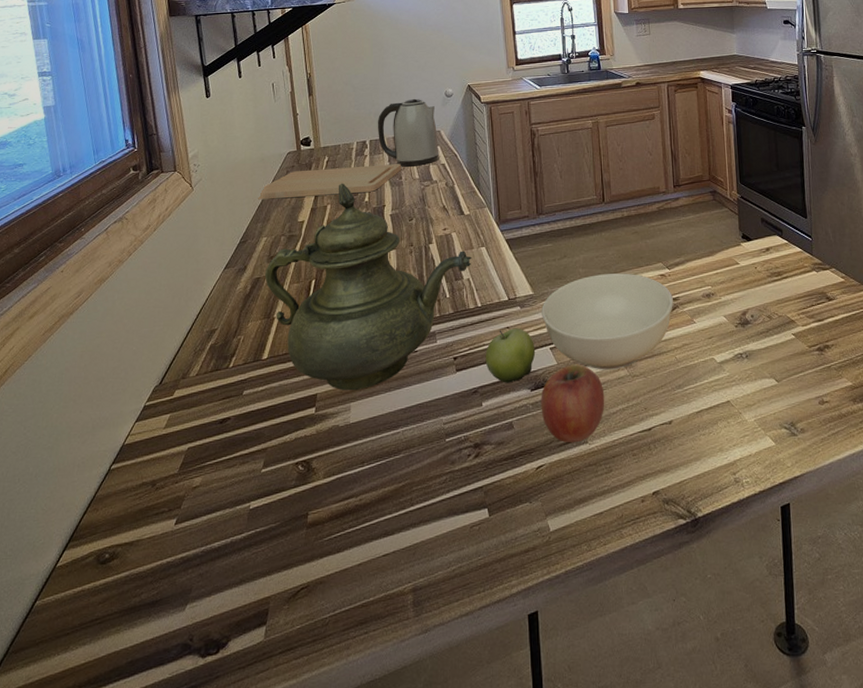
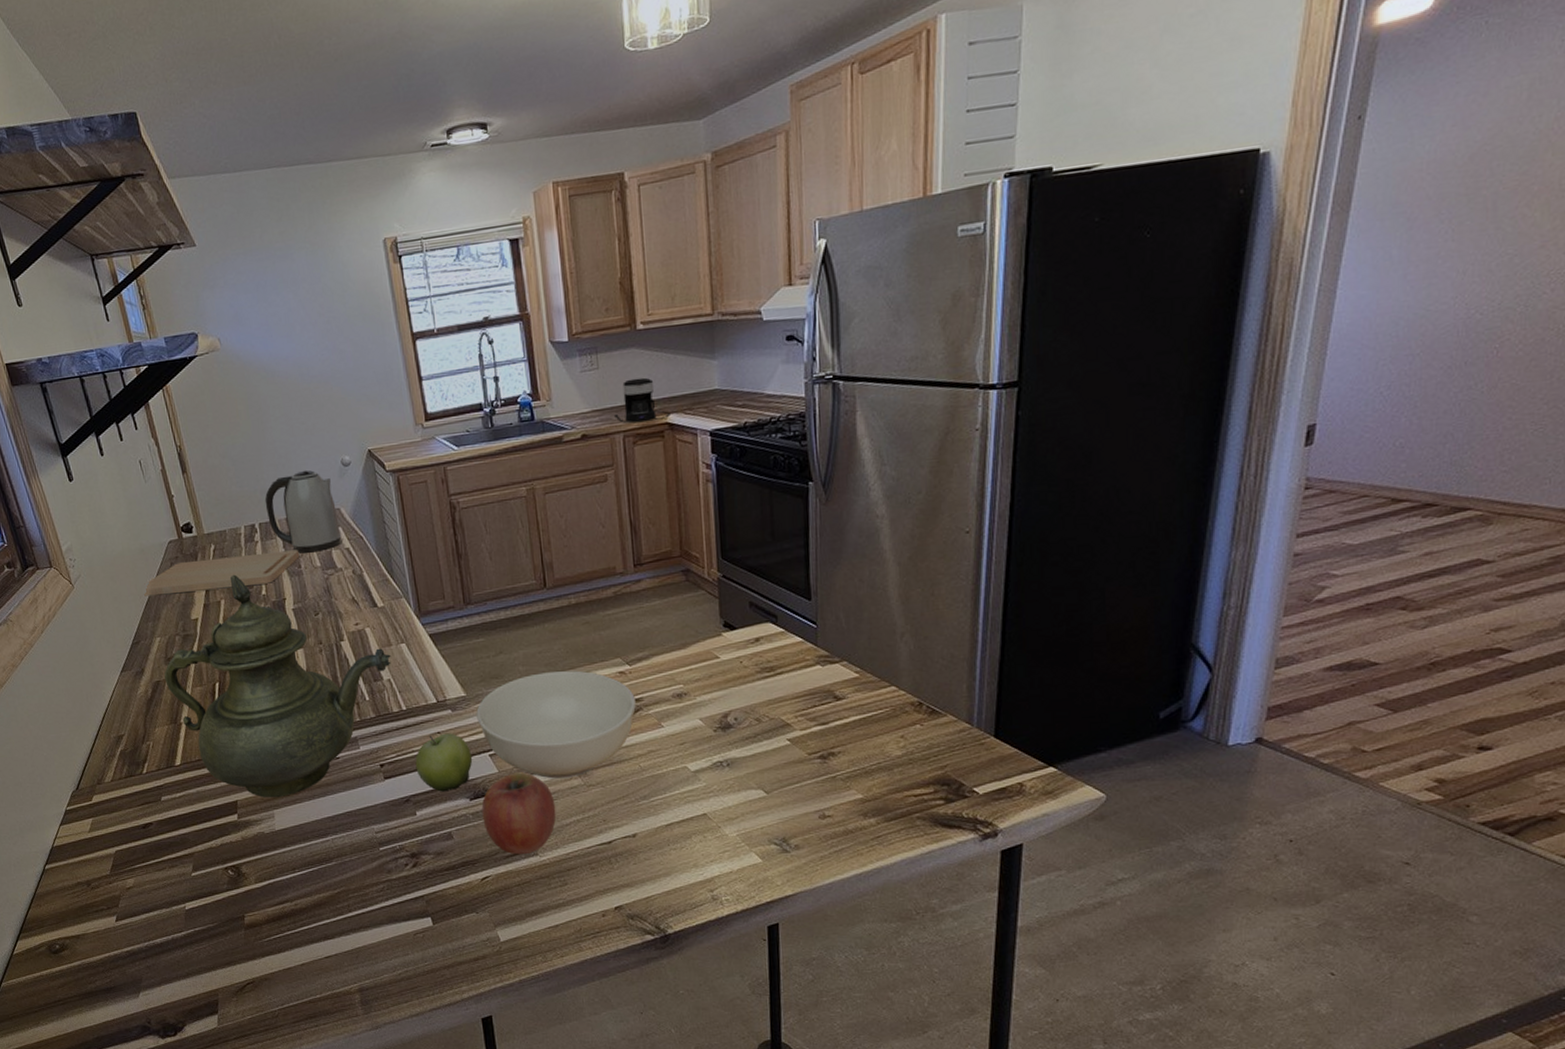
coffee maker: none [661,43,702,77] -> present [614,377,670,424]

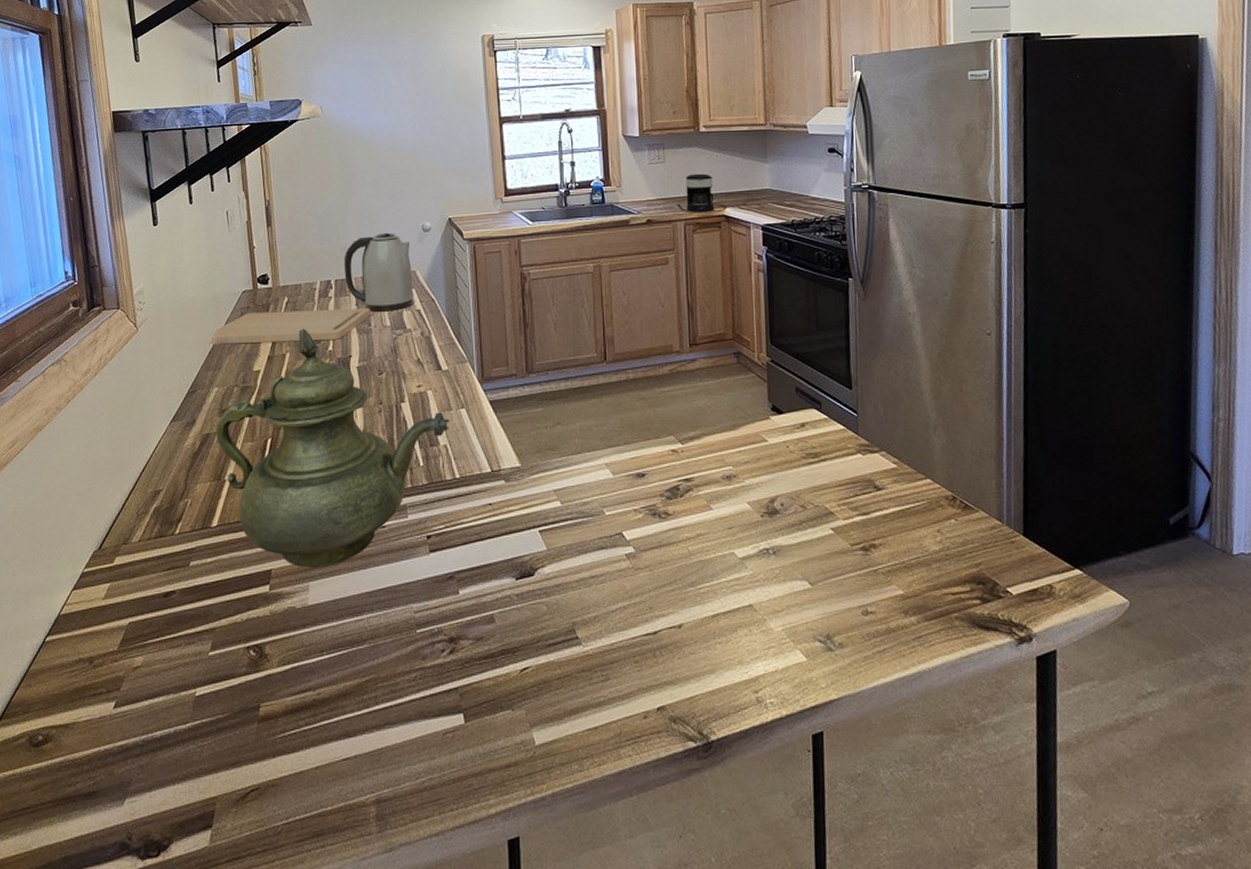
fruit: present [415,733,473,792] -> none [463,505,522,569]
bowl: present [476,670,637,779] -> none [530,446,687,560]
fruit: present [481,772,557,855] -> none [527,551,603,644]

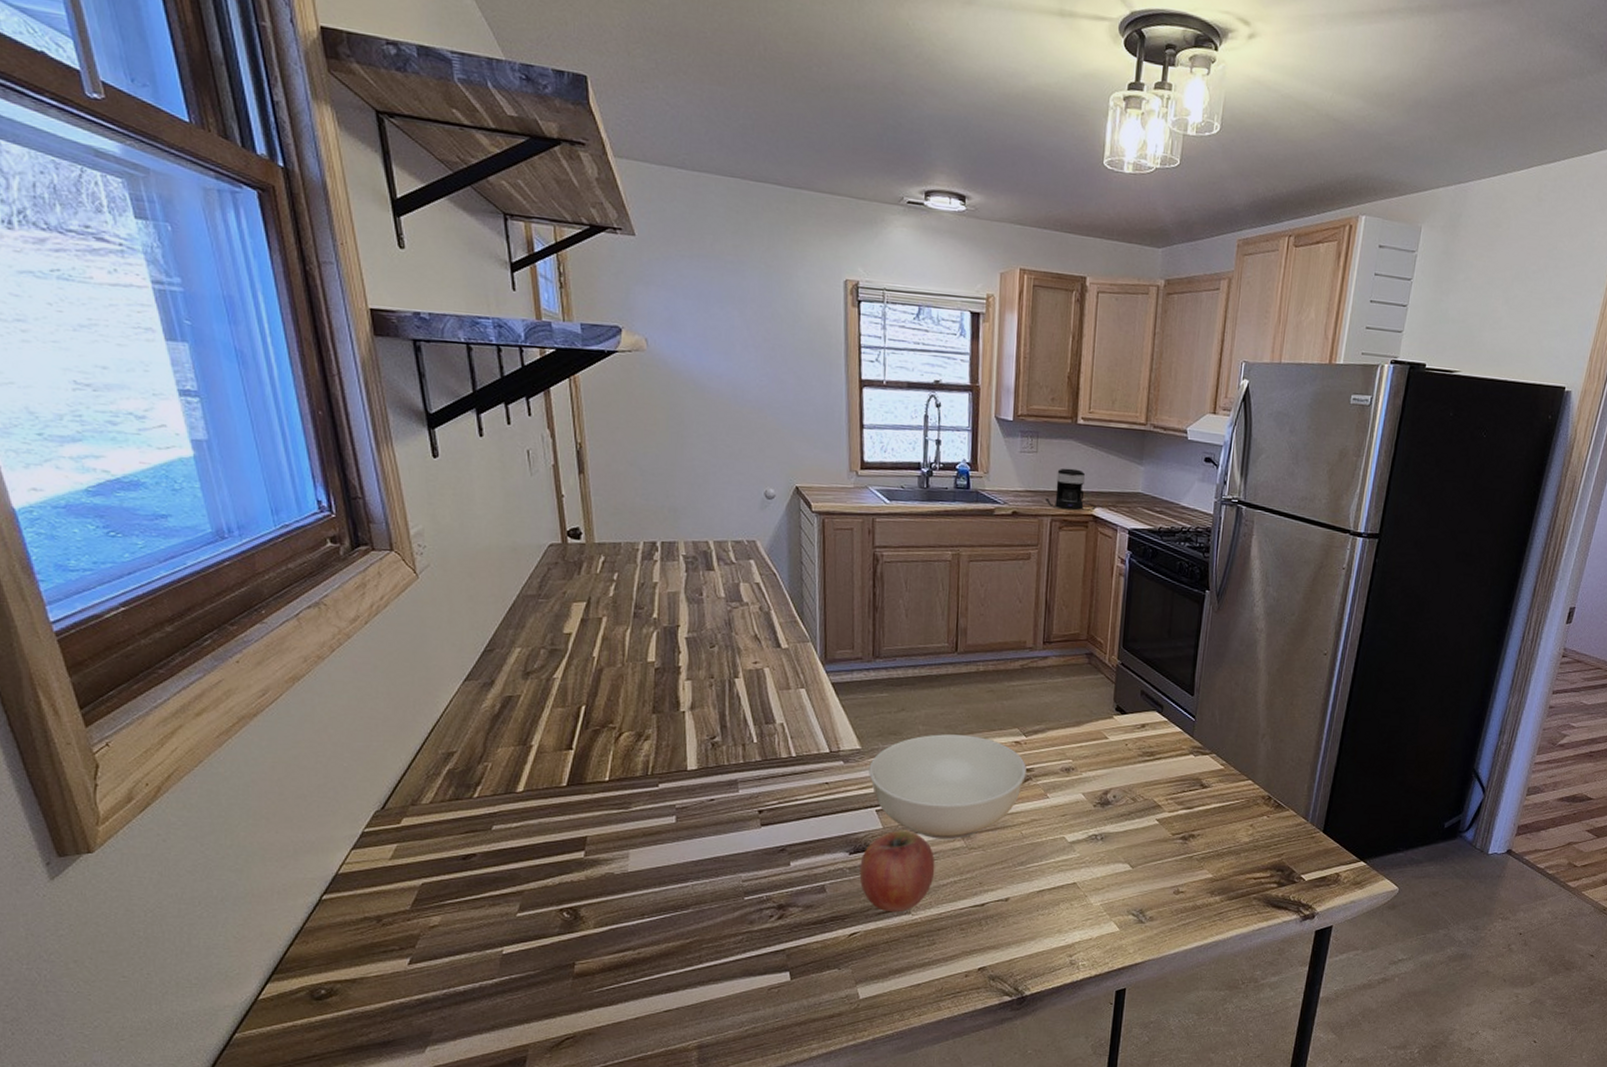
cutting board: present [209,308,371,345] -> none [509,569,703,607]
teapot: present [216,328,450,568] -> none [519,591,788,837]
kettle: present [343,232,414,313] -> none [671,494,753,583]
fruit: none [527,551,603,644] -> present [859,830,935,913]
bowl: none [530,446,687,560] -> present [869,734,1027,840]

